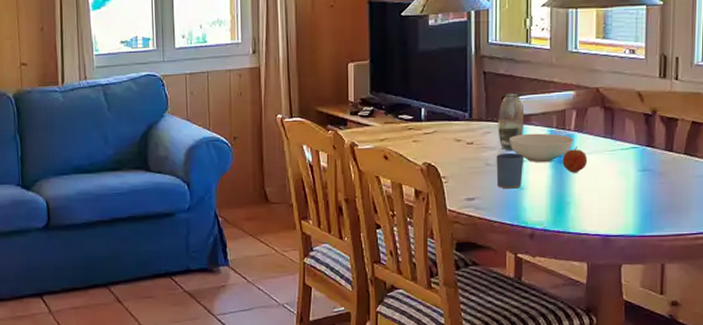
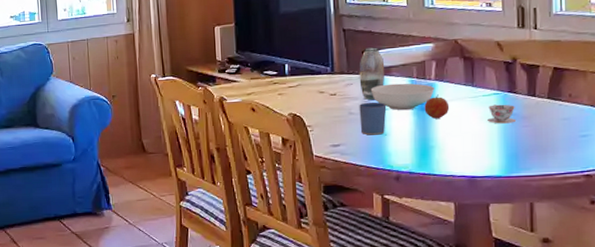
teacup: none [624,159,653,180] -> present [487,104,517,124]

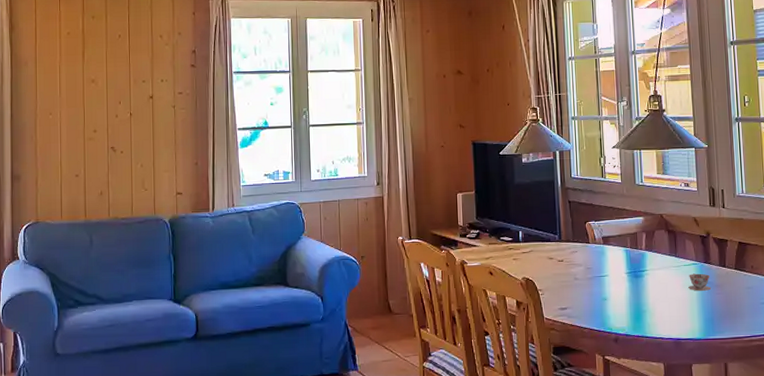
vase: present [359,47,385,100] -> none [582,218,605,267]
mug: present [359,102,387,135] -> none [583,268,606,300]
bowl: present [370,83,434,110] -> none [592,252,645,277]
fruit: present [424,94,450,119] -> none [637,263,658,285]

